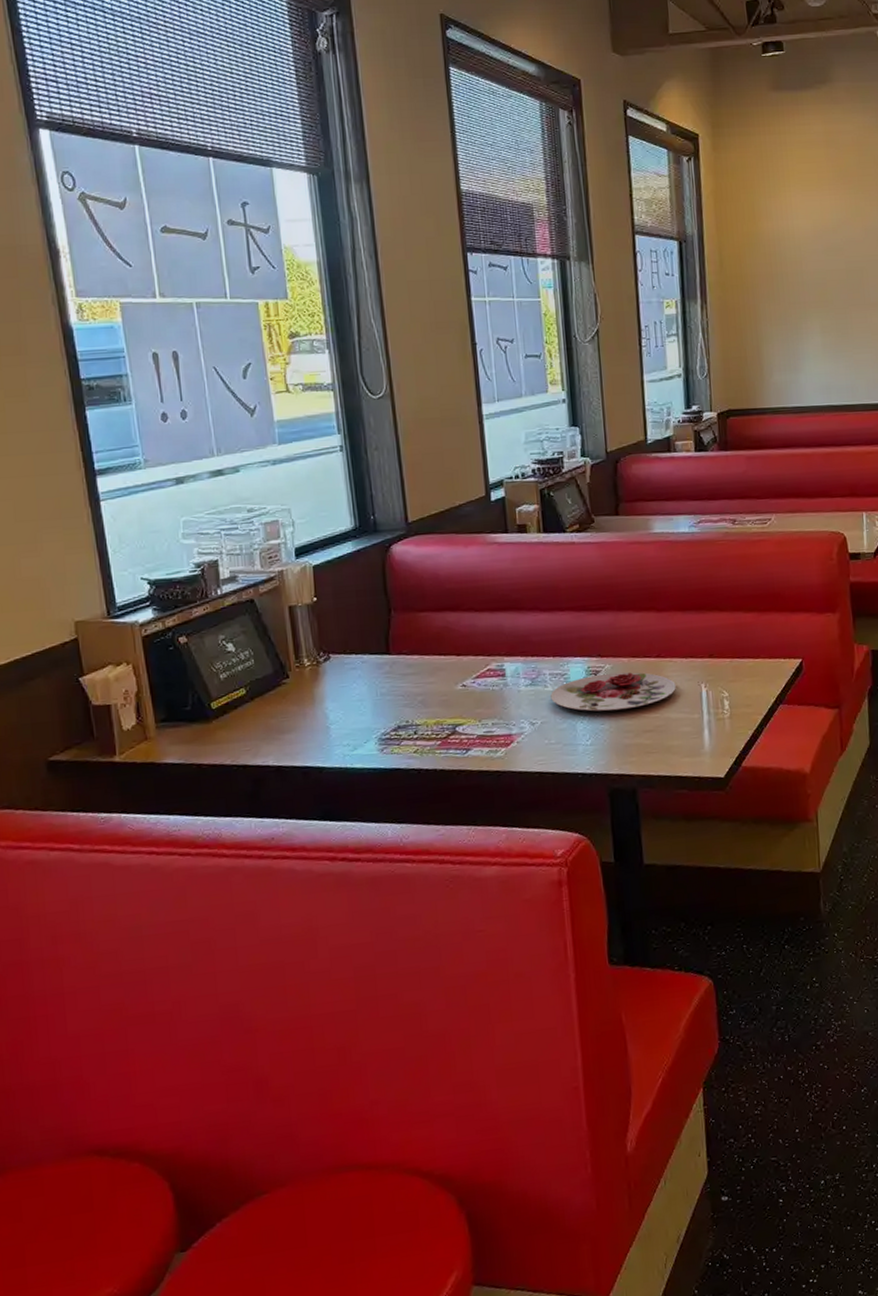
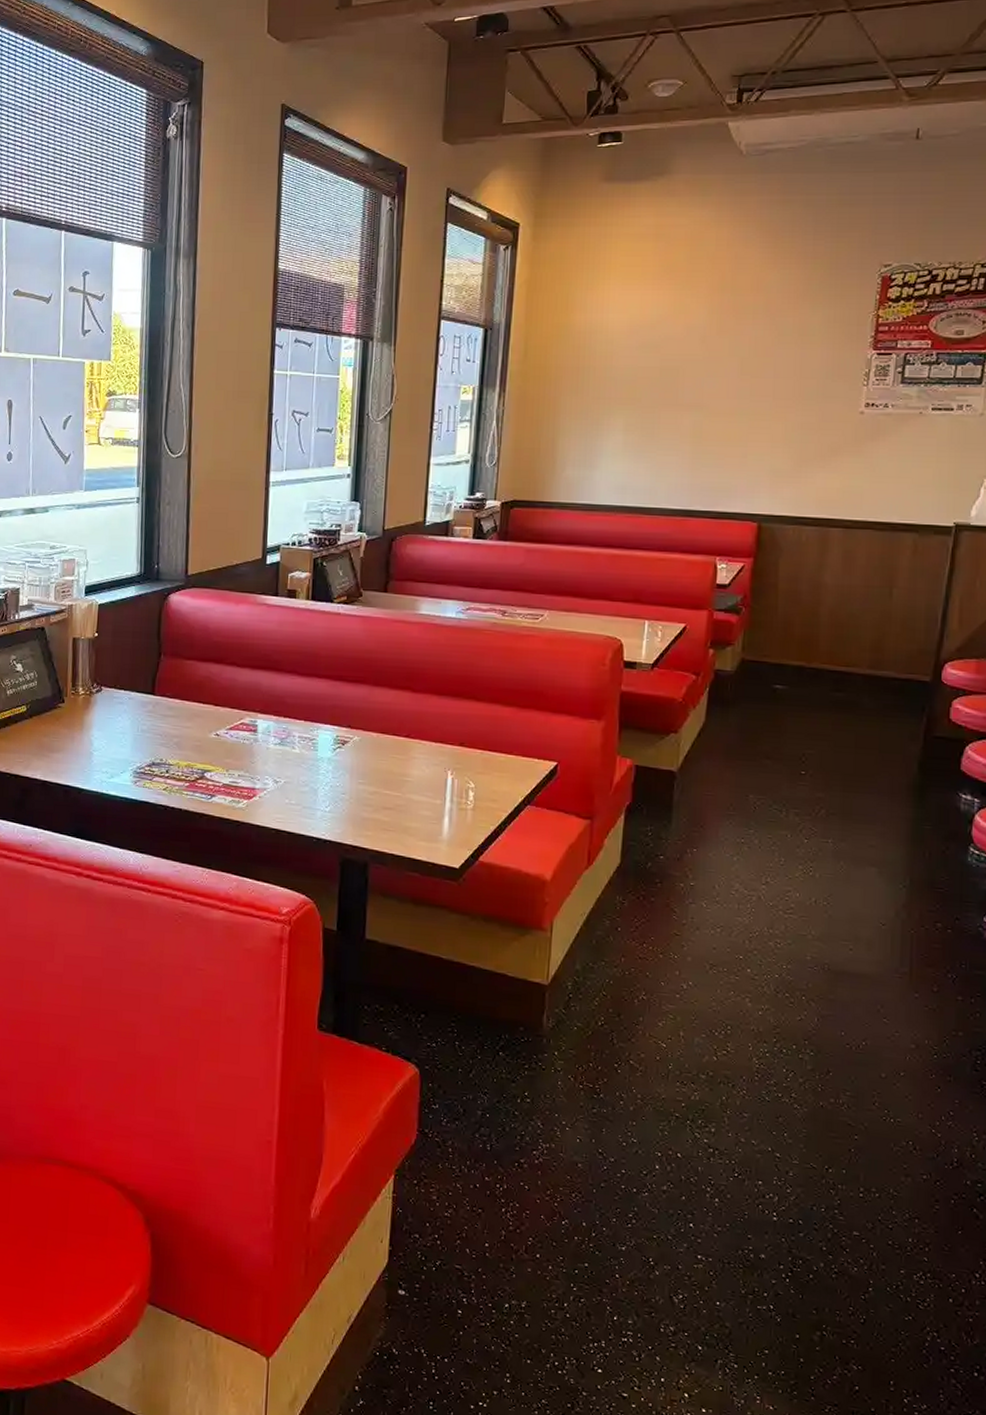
plate: present [550,672,676,712] -> none [297,744,422,784]

